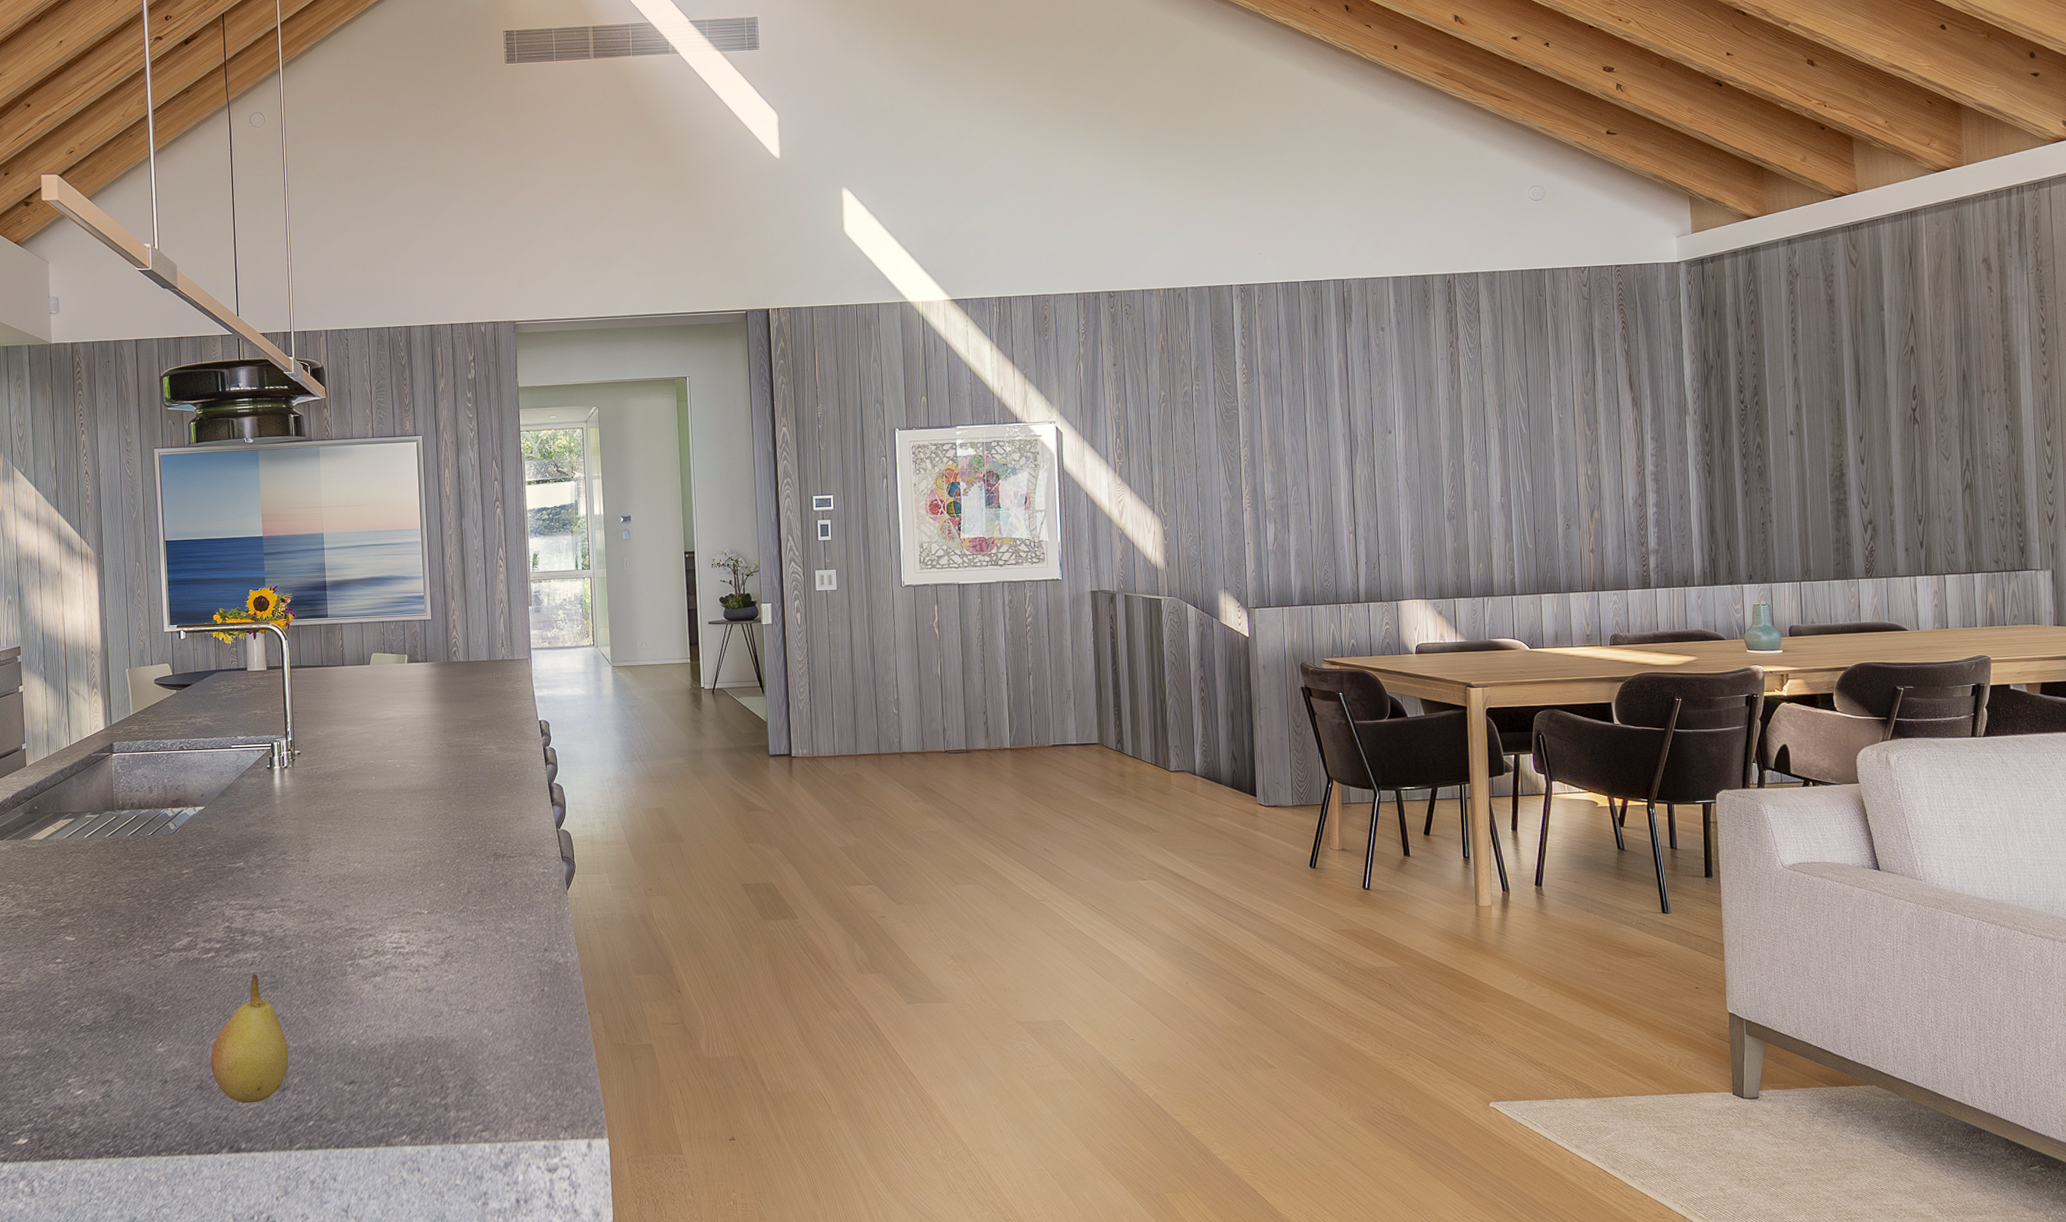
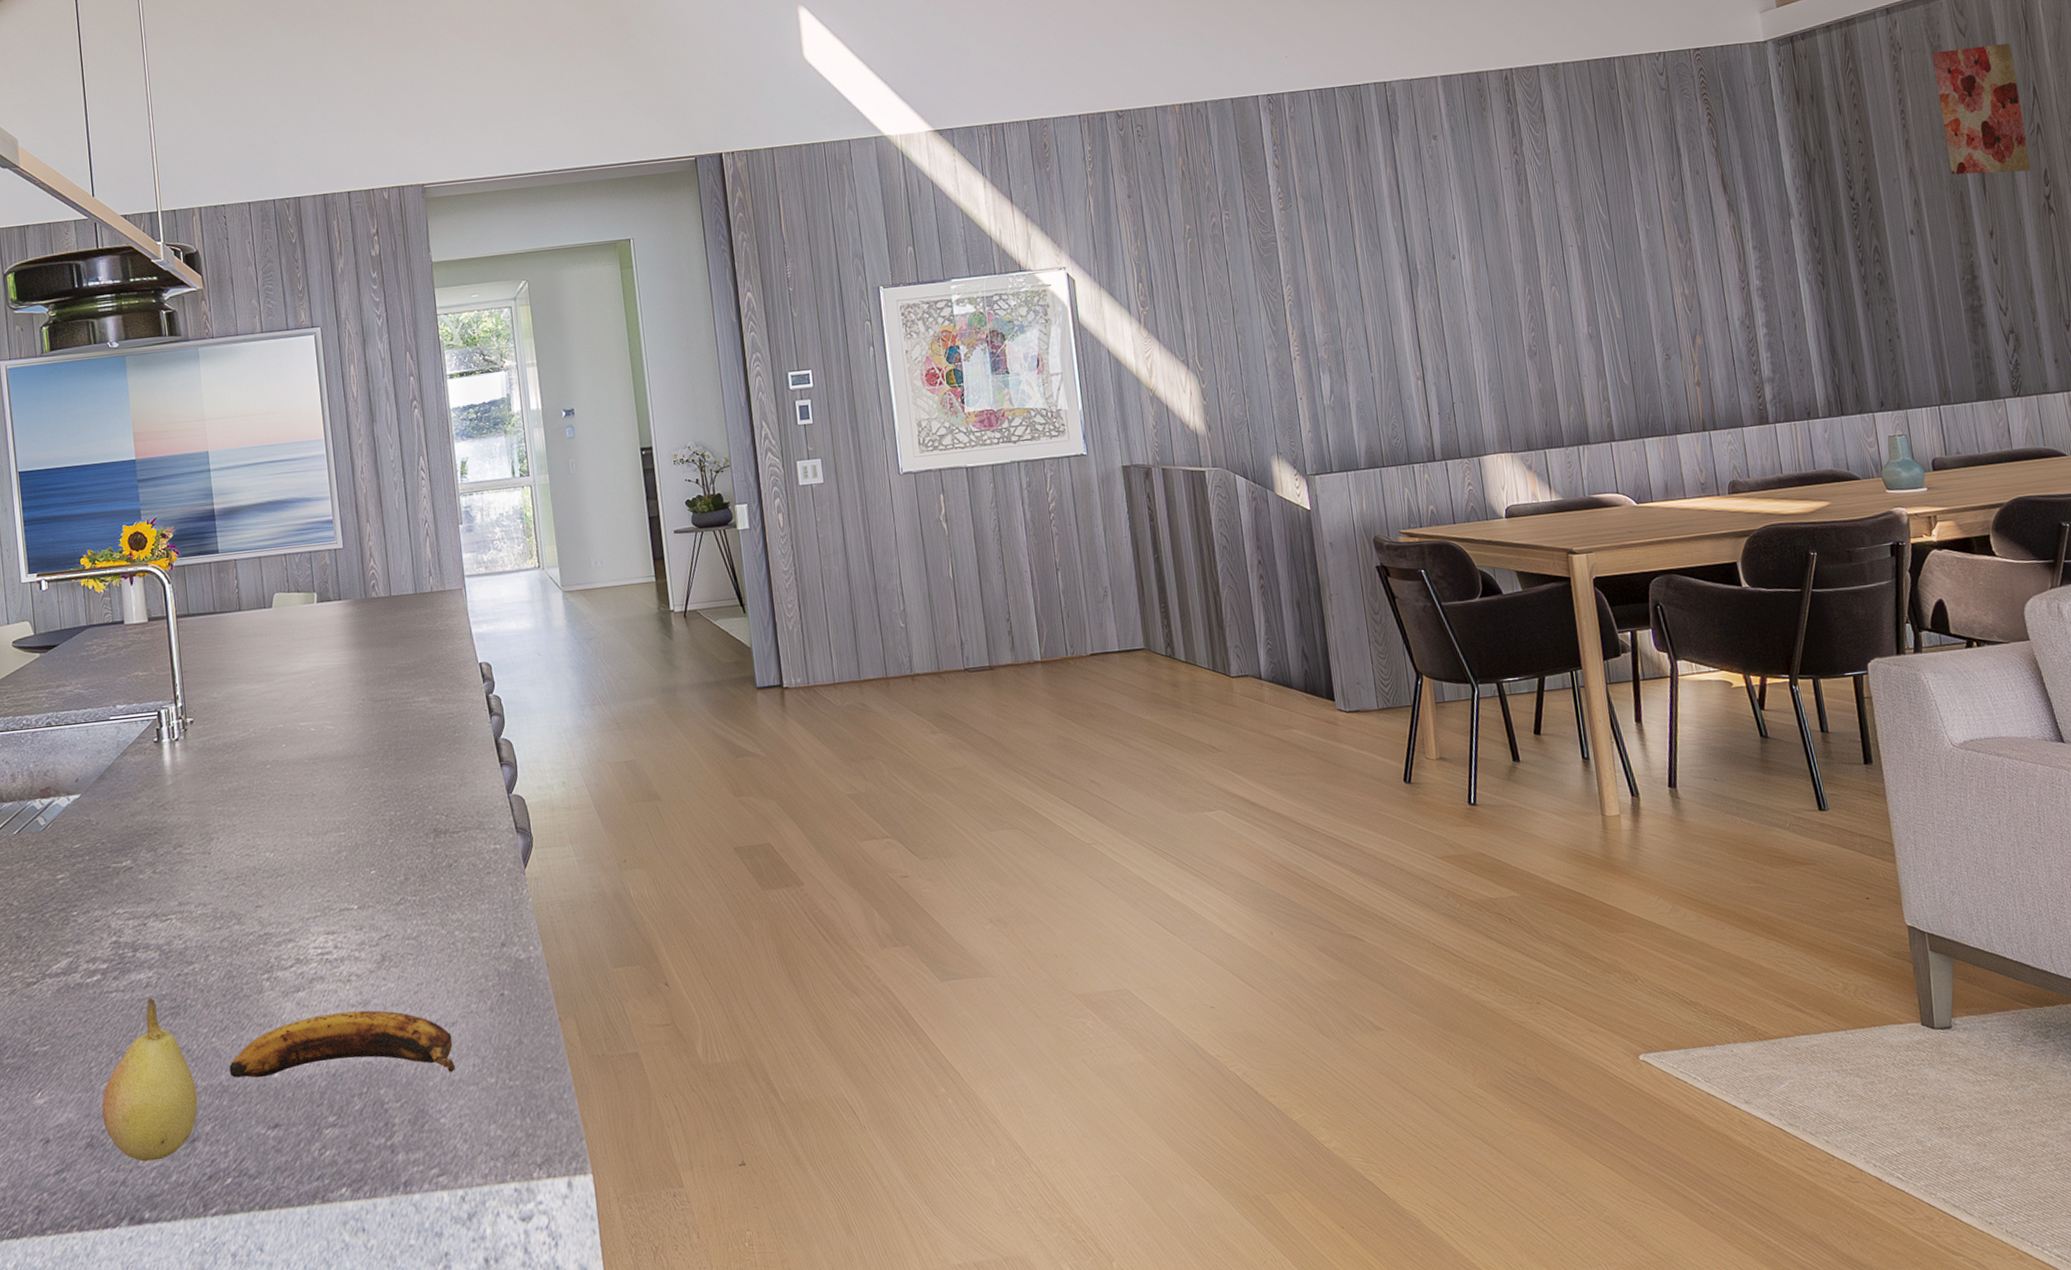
banana: none [316,995,501,1049] -> present [229,1010,455,1078]
wall art: none [1824,275,1902,387] -> present [1931,43,2032,175]

